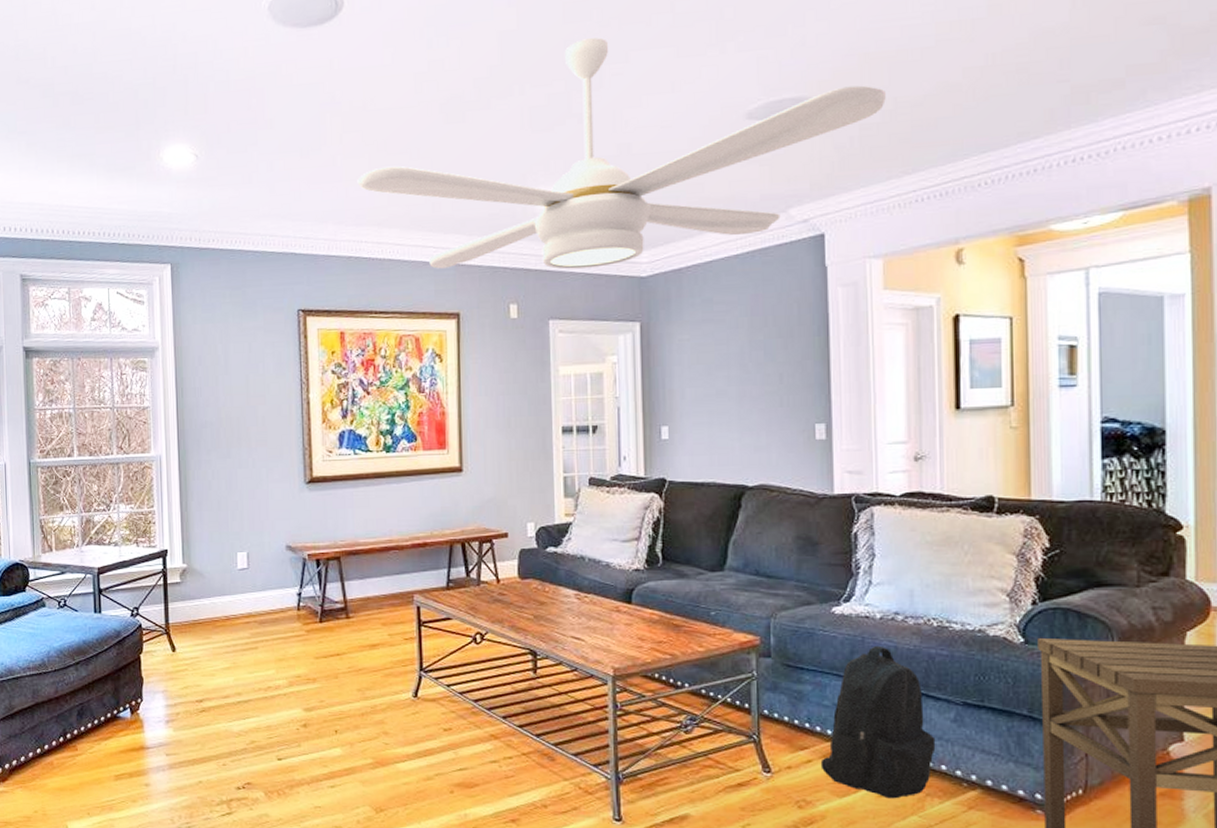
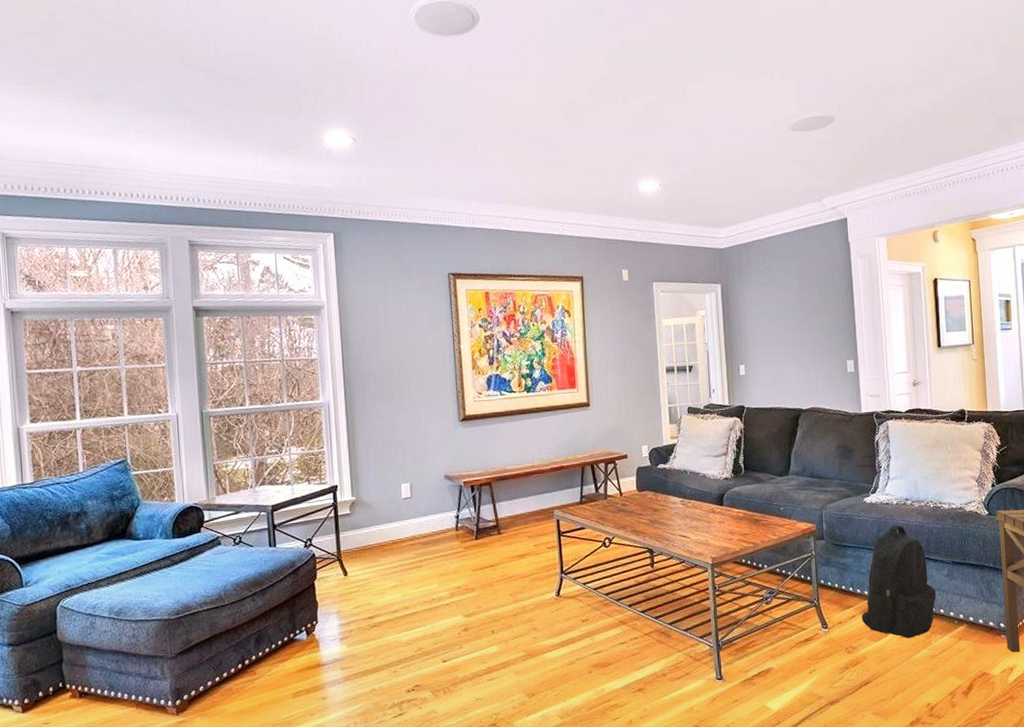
ceiling fan: present [357,37,886,270] -> none [495,61,883,242]

